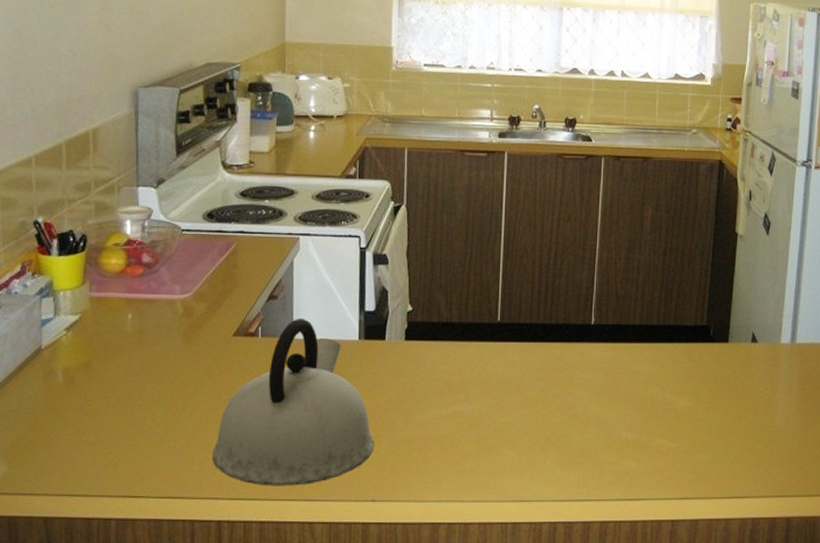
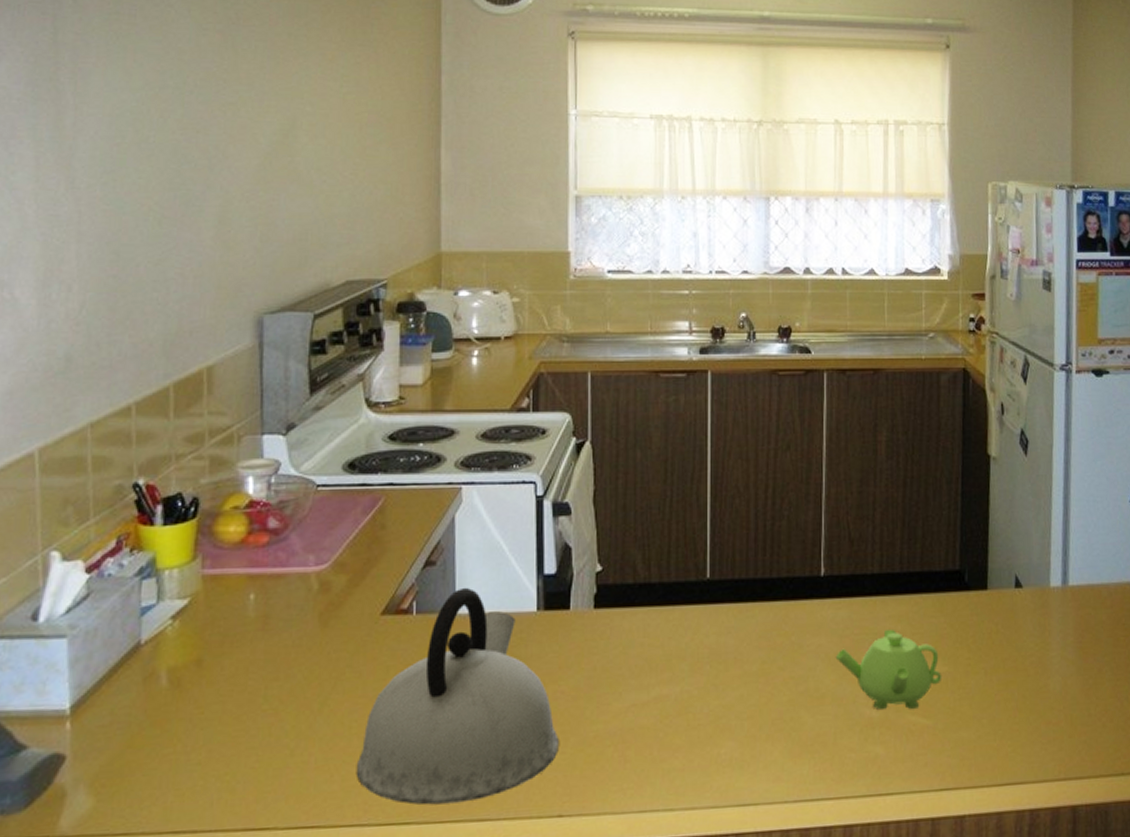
teapot: none [600,369,687,434] -> present [835,628,943,709]

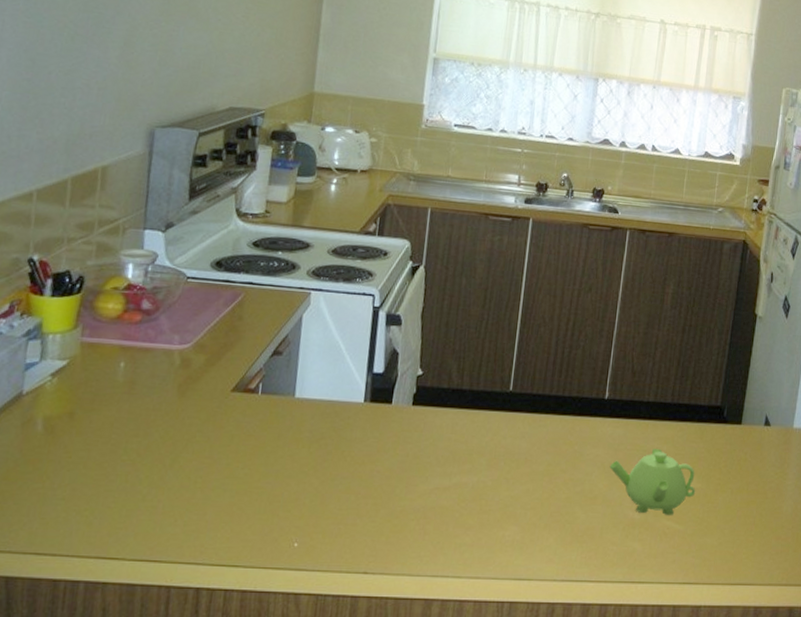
kettle: present [356,587,559,805] -> none [196,376,371,554]

